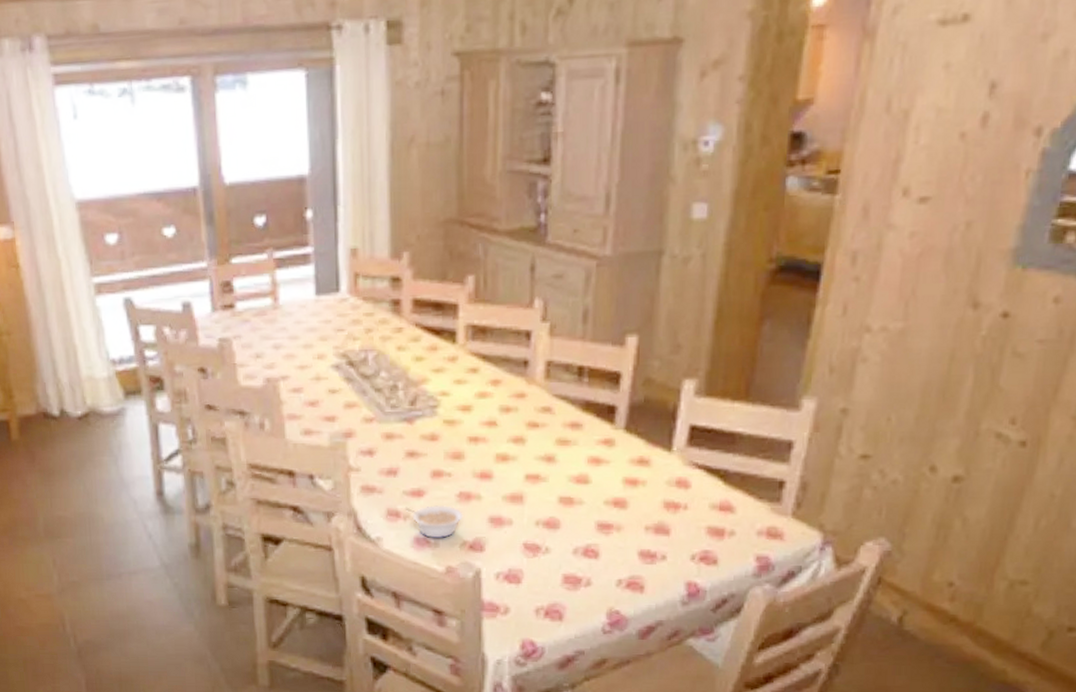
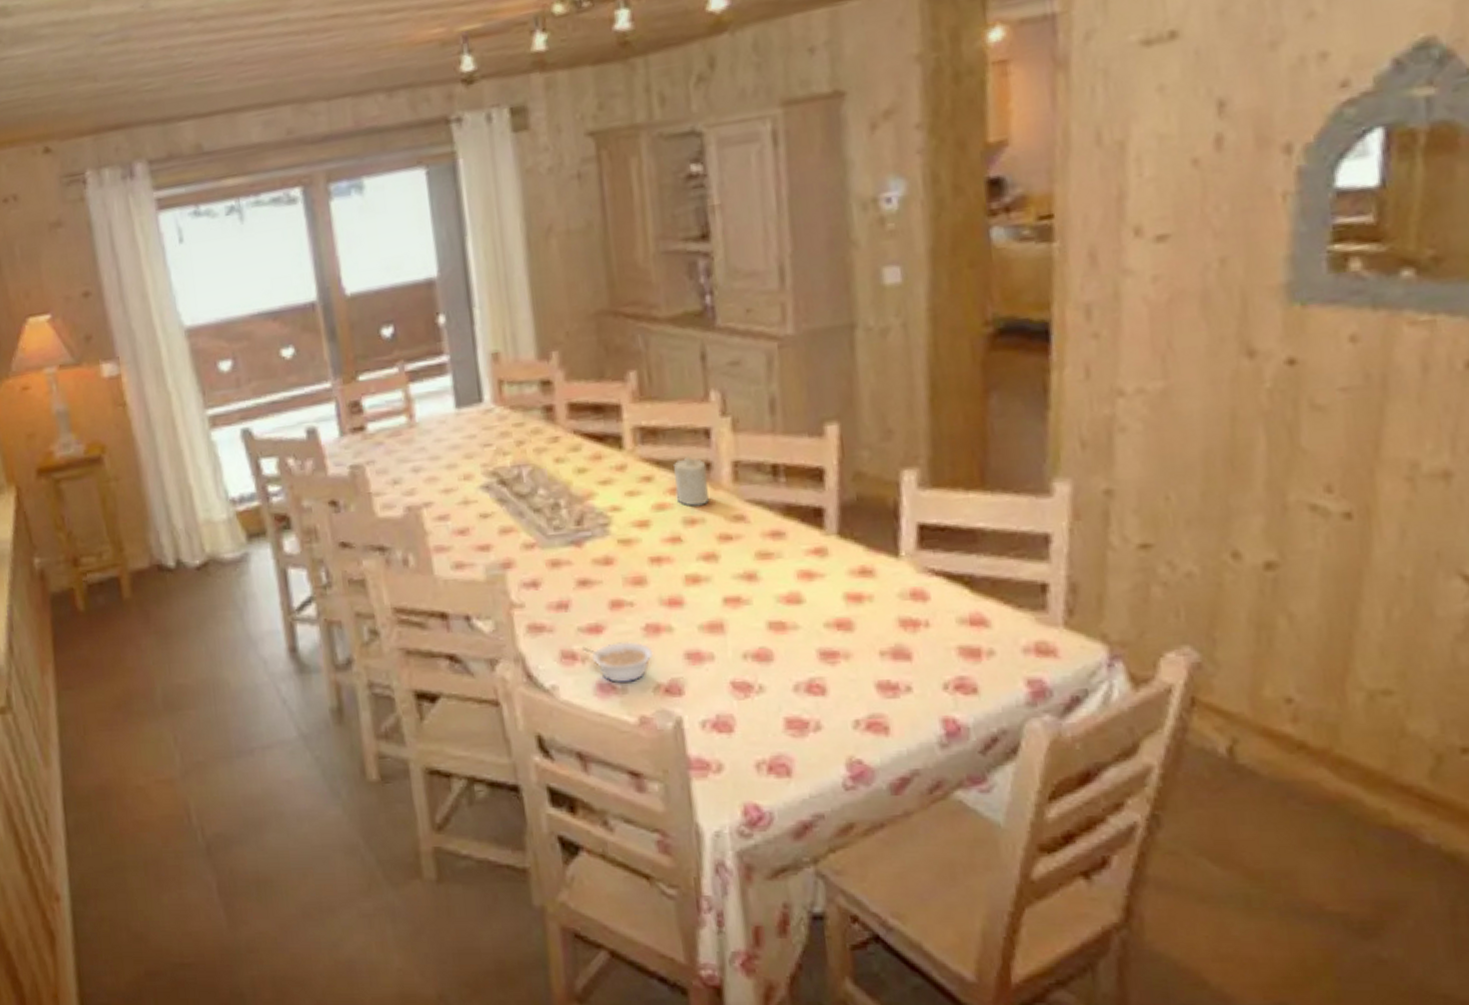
candle: none [496,353,524,397] -> present [674,455,709,506]

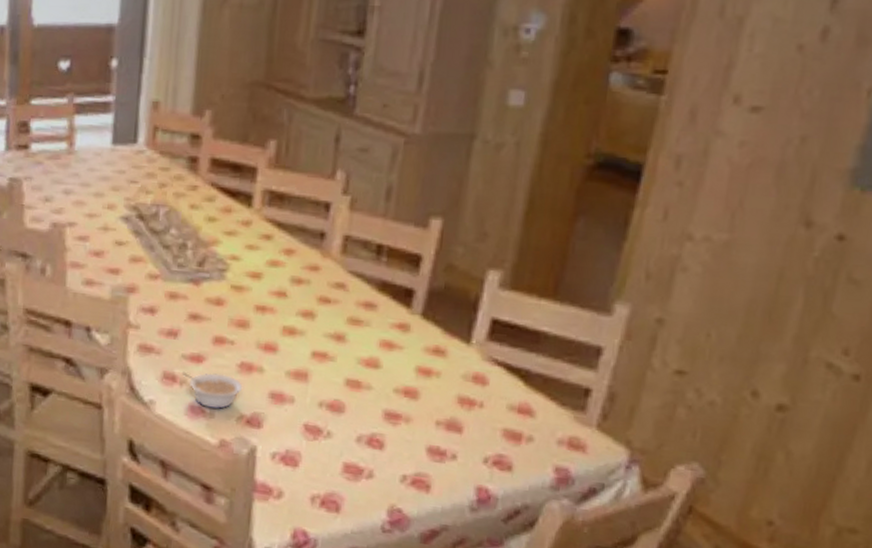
candle: present [674,455,709,506] -> none [289,223,321,269]

